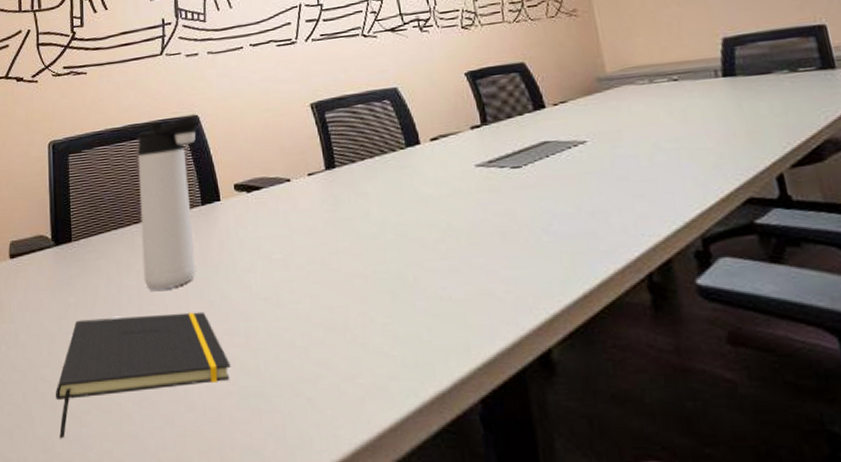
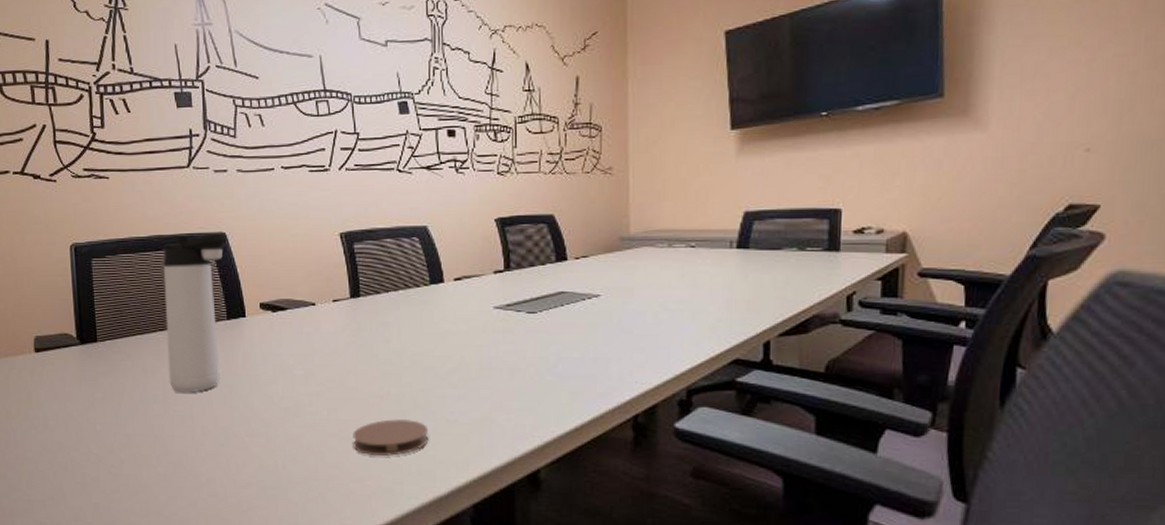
notepad: present [56,311,231,439] -> none [85,412,251,511]
coaster: none [338,299,423,347] -> present [352,418,429,456]

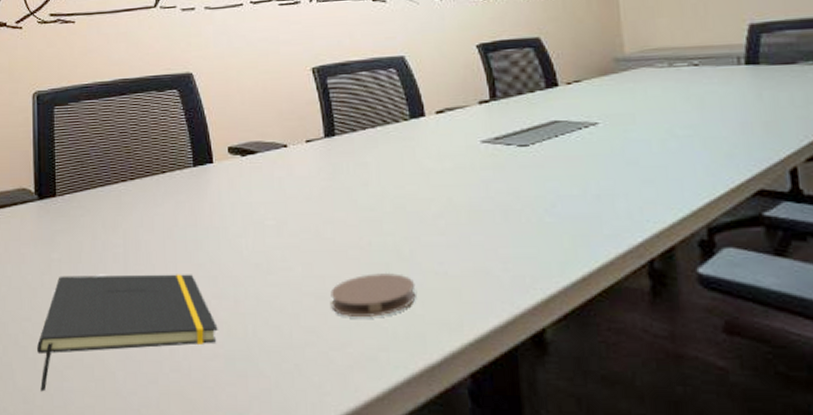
notepad: none [85,412,251,511] -> present [37,274,218,392]
thermos bottle: present [163,234,228,393] -> none [127,74,195,250]

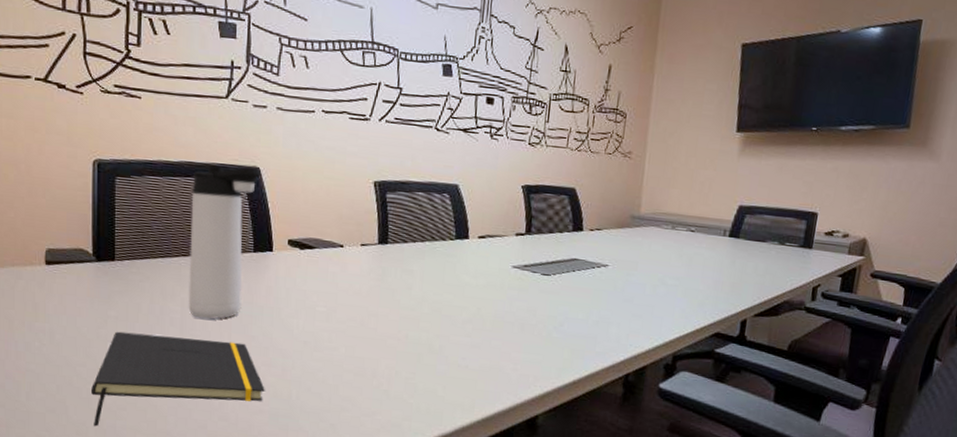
thermos bottle: none [127,74,195,250] -> present [188,165,262,319]
coaster: present [330,272,416,317] -> none [367,360,440,394]

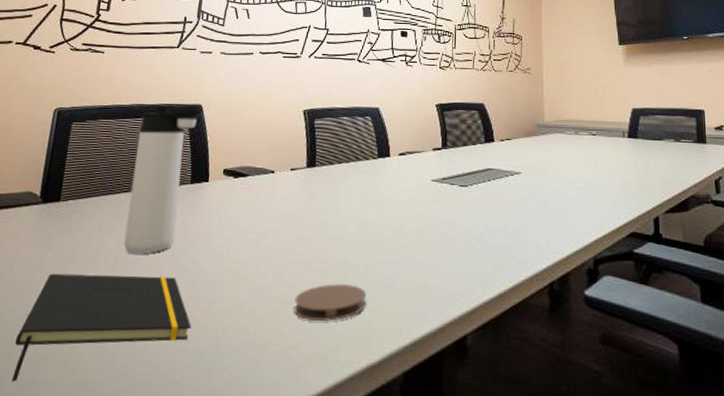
coaster: none [367,360,440,394] -> present [294,283,367,321]

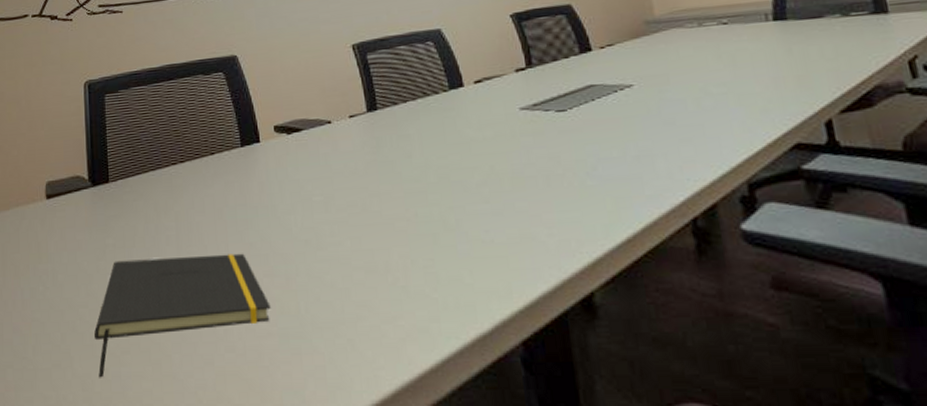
thermos bottle: present [123,106,204,254] -> none [175,57,240,232]
coaster: present [294,283,367,321] -> none [380,242,464,289]

